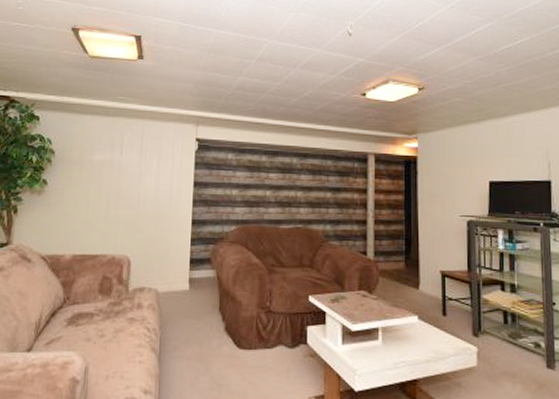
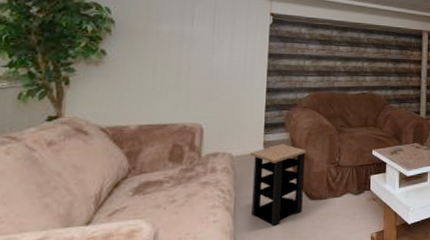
side table: none [174,282,235,375] -> present [249,144,307,227]

